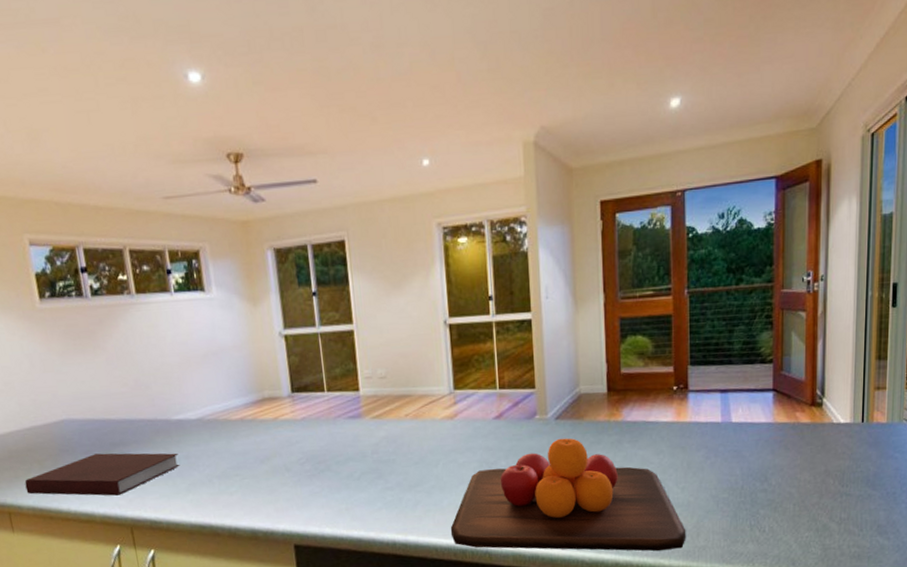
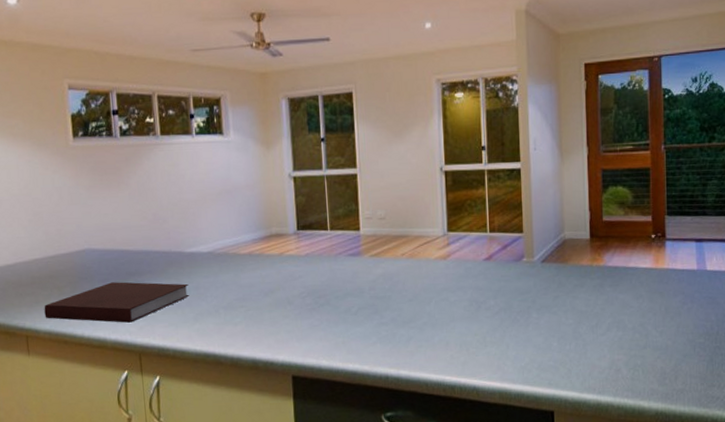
chopping board: present [450,438,686,551] -> none [440,280,665,393]

